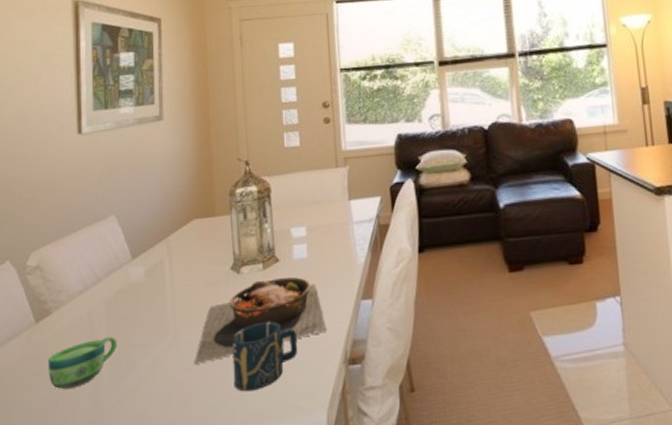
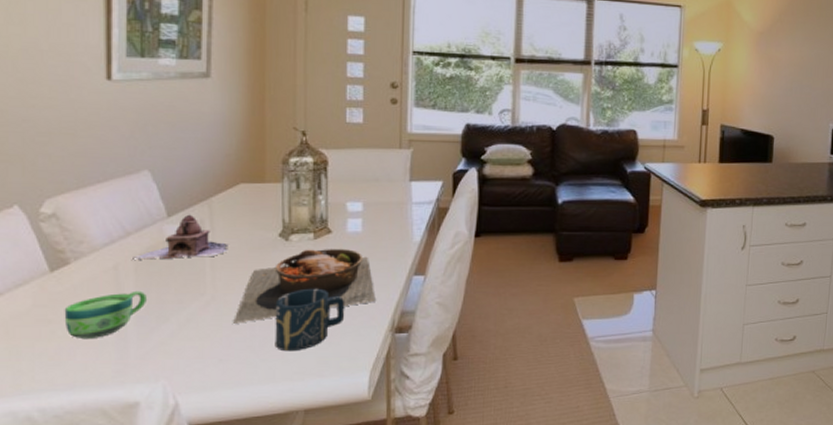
teapot: none [104,255,186,305] -> present [133,214,228,260]

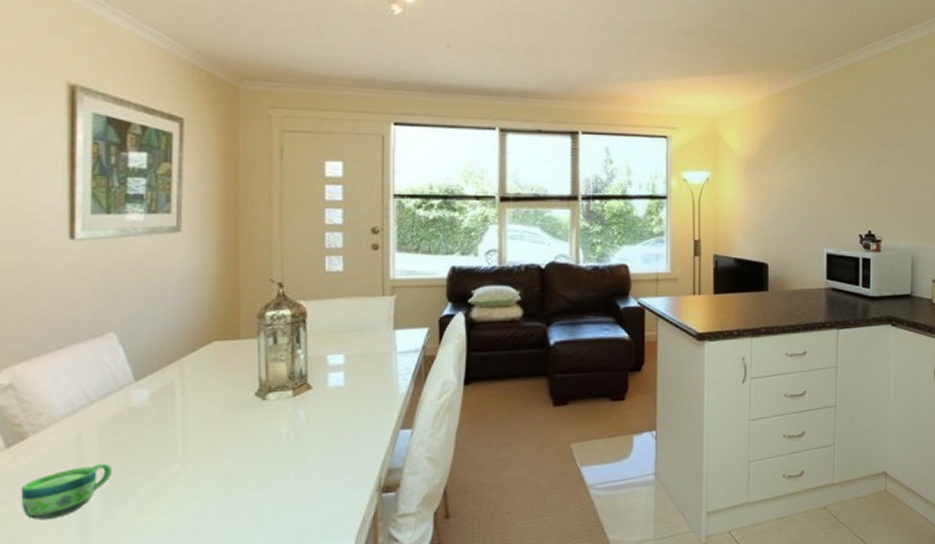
teapot: present [133,214,228,260] -> none [97,377,201,429]
bowl: present [233,248,376,324] -> none [207,404,360,493]
cup: present [275,288,345,352] -> none [252,449,328,520]

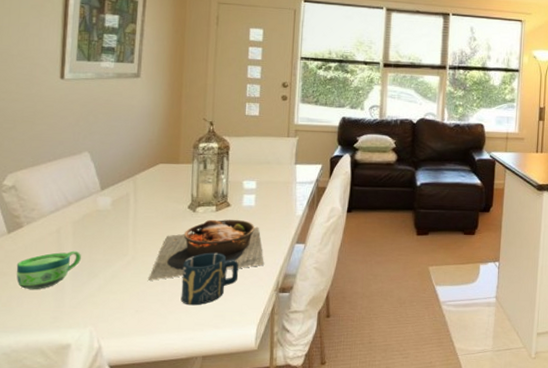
bowl: none [207,404,360,493] -> present [148,219,264,281]
cup: none [252,449,328,520] -> present [181,252,239,306]

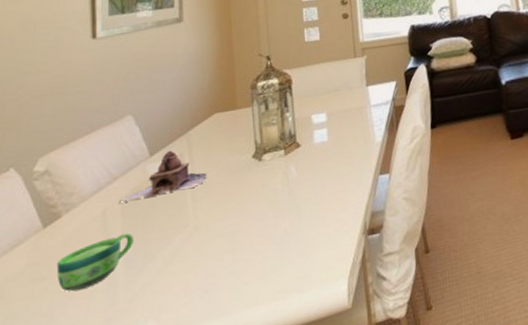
teapot: none [72,188,148,225] -> present [119,150,207,203]
bowl: present [148,219,264,281] -> none [215,159,346,251]
cup: present [181,252,239,306] -> none [254,202,320,272]

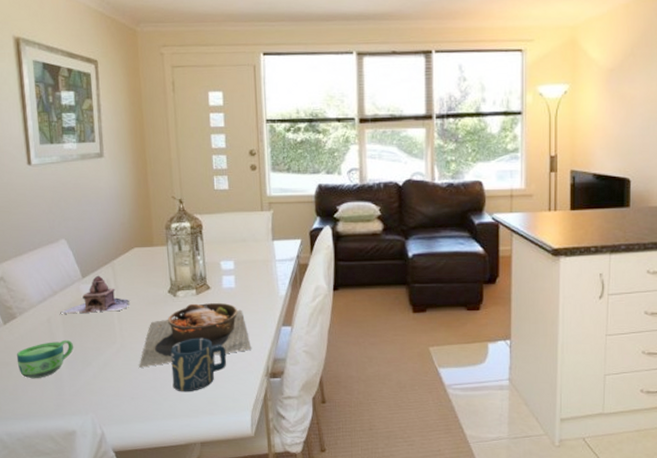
bowl: none [215,159,346,251] -> present [139,302,251,368]
cup: none [254,202,320,272] -> present [170,338,227,392]

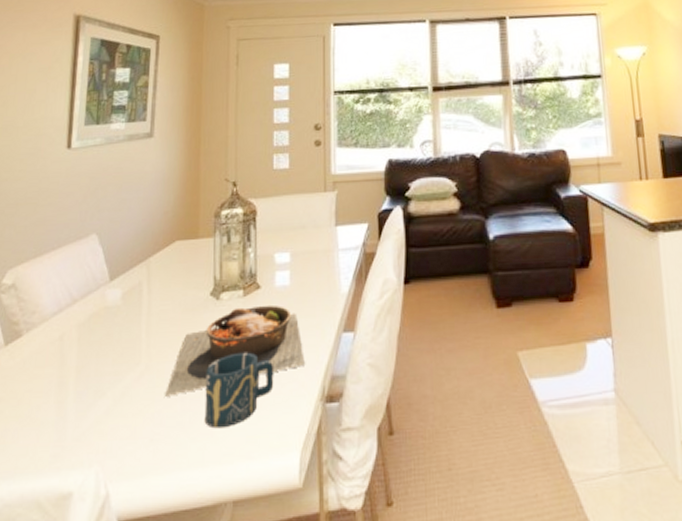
cup: present [16,339,74,379] -> none [12,362,88,420]
teapot: present [60,275,130,314] -> none [77,276,163,329]

